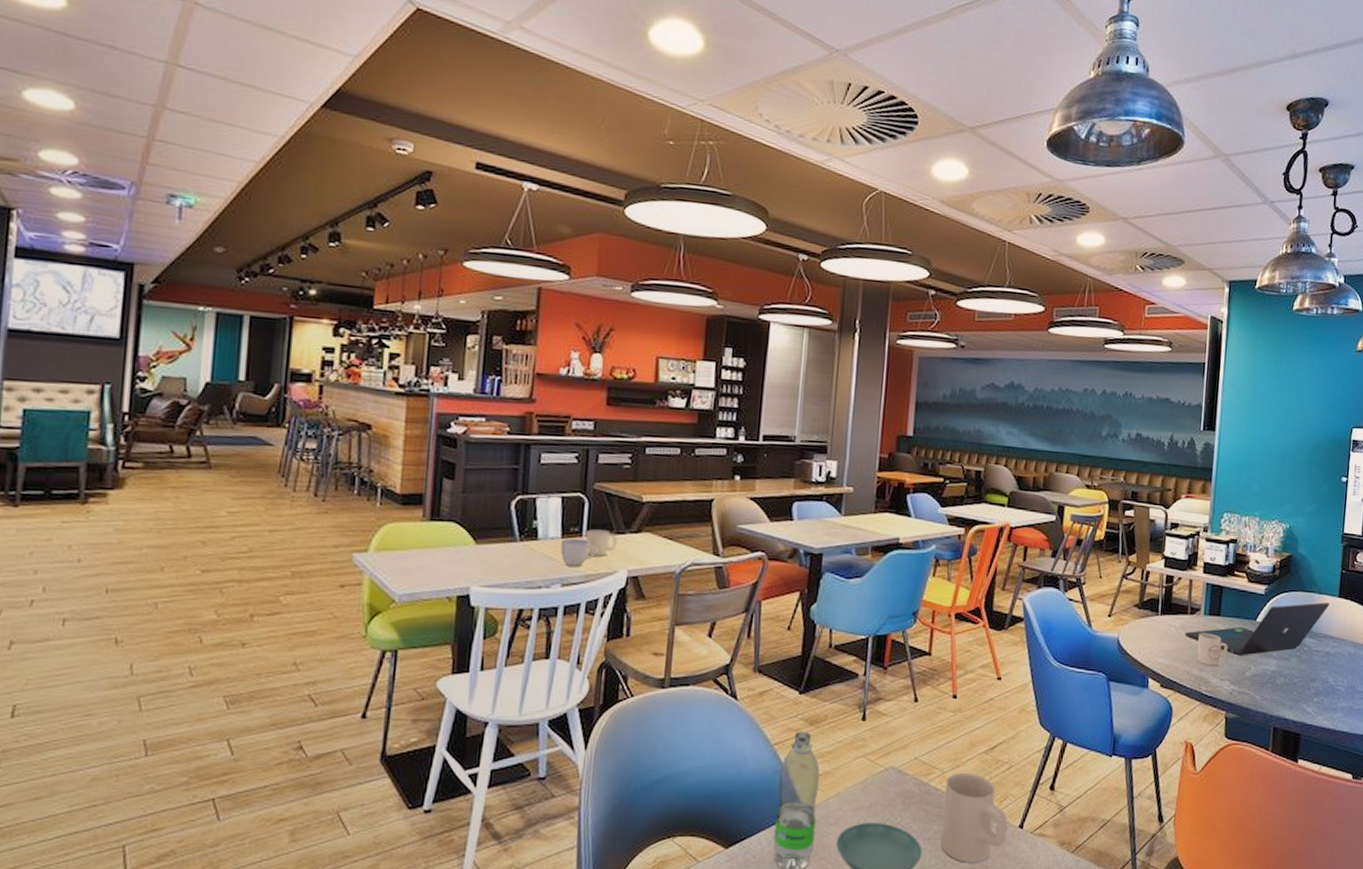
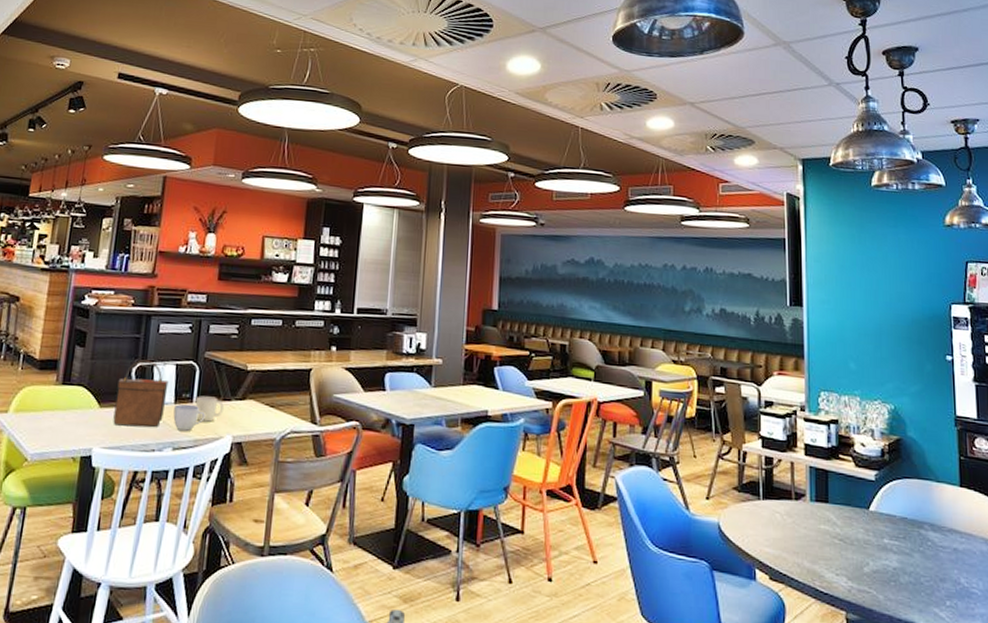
handbag: none [492,492,554,563] -> present [113,360,169,427]
laptop: present [1185,602,1330,656] -> none [791,491,951,549]
mug: present [1196,633,1228,666] -> none [805,521,841,559]

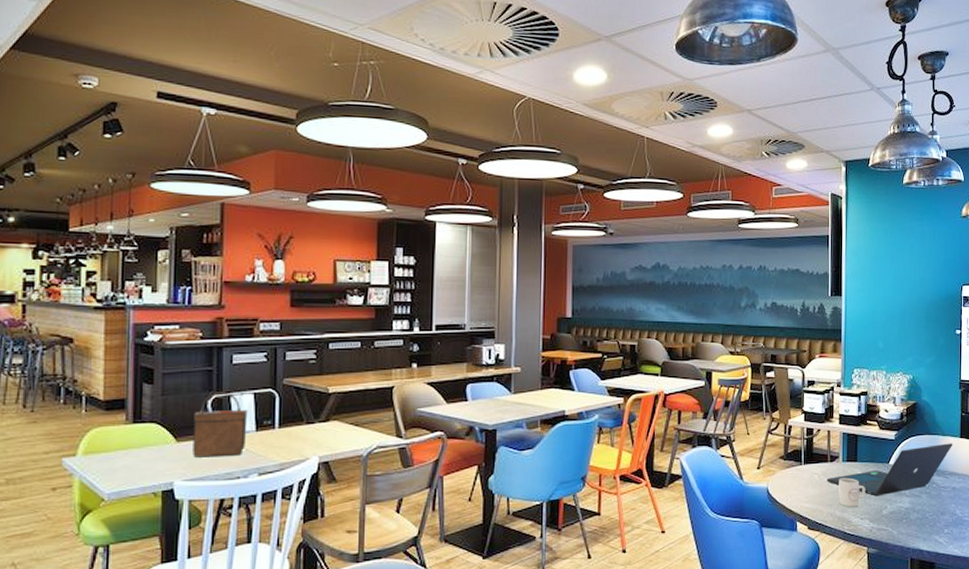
cup: present [173,403,205,431] -> none [256,430,289,456]
mug: present [195,395,224,422] -> none [277,421,307,446]
laptop: none [791,491,951,549] -> present [826,443,953,496]
mug: none [805,521,841,559] -> present [837,477,866,507]

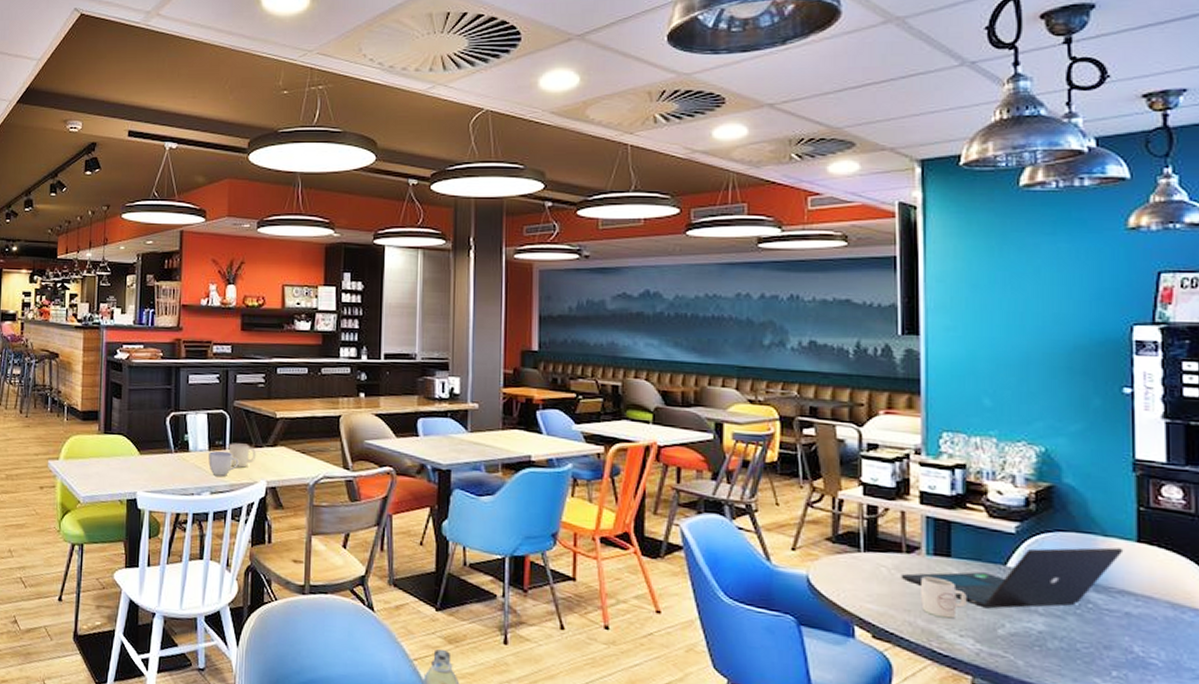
handbag: present [193,392,248,458] -> none [153,409,202,472]
cup: none [256,430,289,456] -> present [208,450,239,476]
mug: none [277,421,307,446] -> present [228,443,256,468]

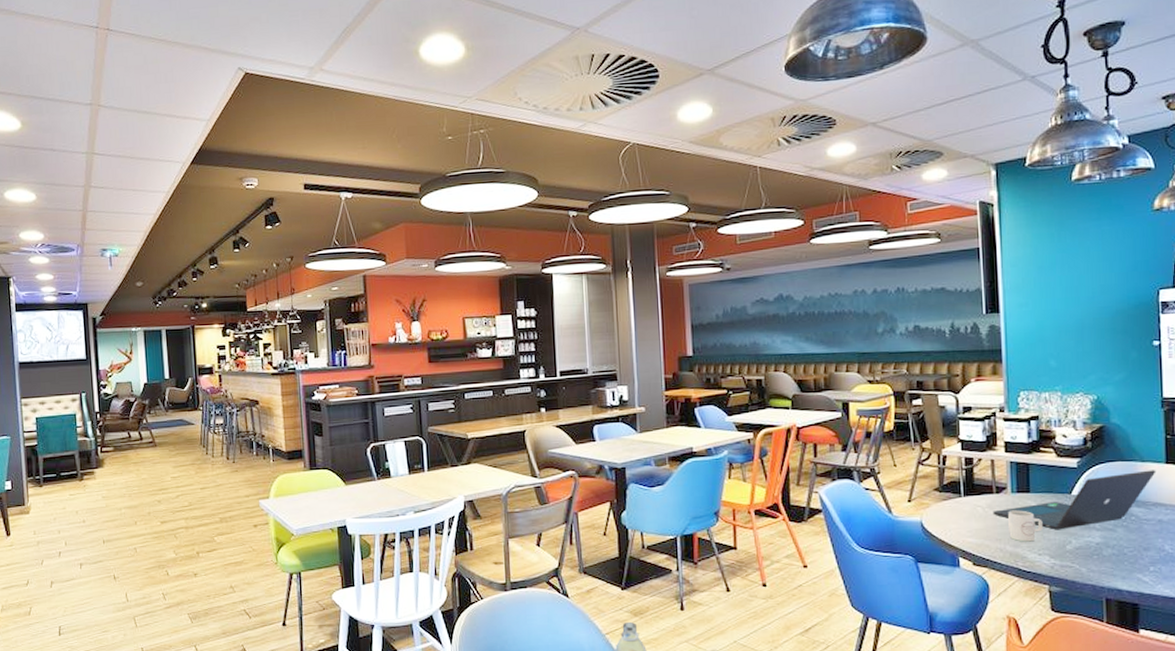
cup: present [208,450,239,476] -> none [409,473,438,496]
mug: present [228,443,256,468] -> none [426,464,452,487]

